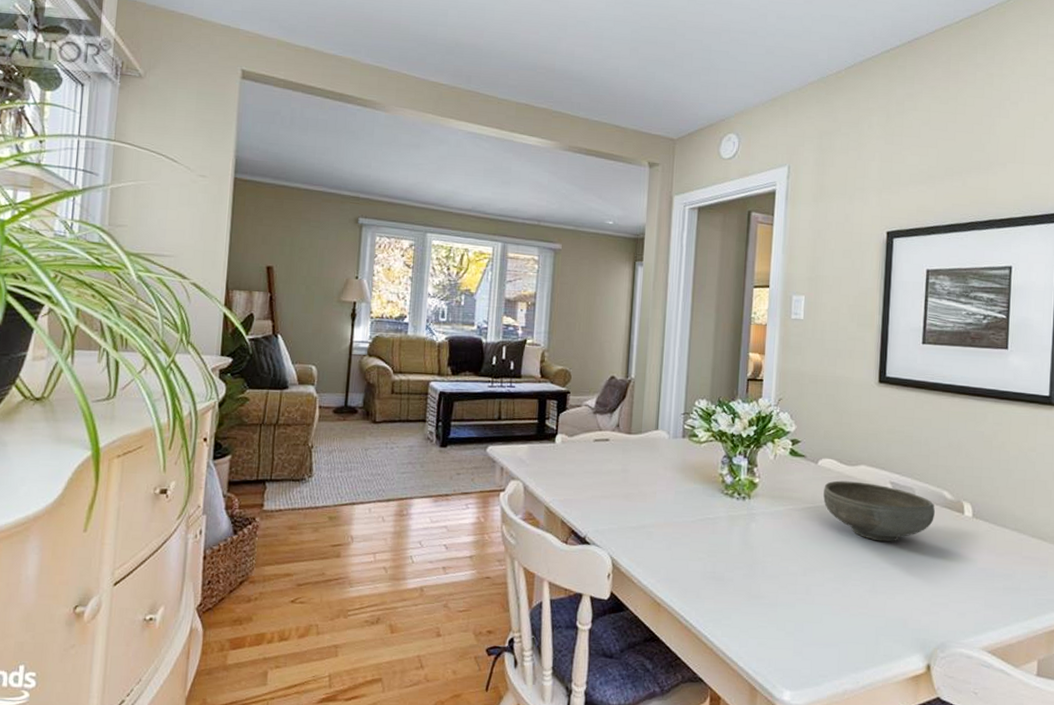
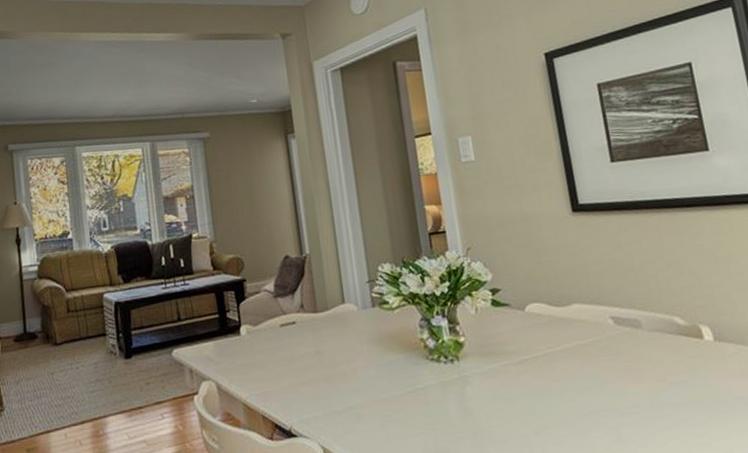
bowl: present [823,480,936,542] -> none [537,322,671,385]

